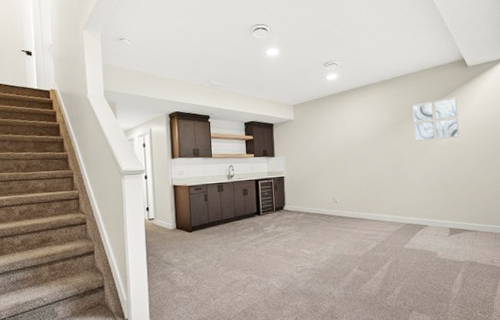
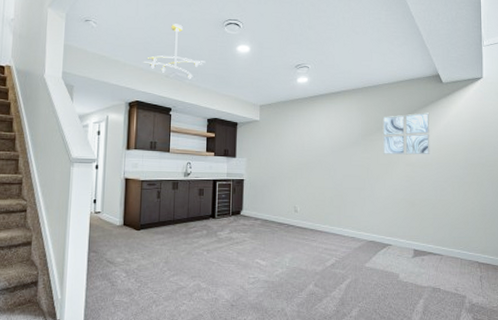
ceiling light fixture: none [178,34,238,87] -> present [143,24,206,79]

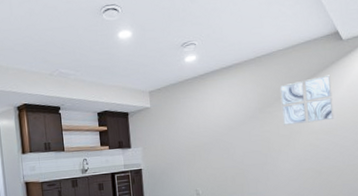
ceiling light fixture: present [143,24,206,79] -> none [25,18,88,75]

